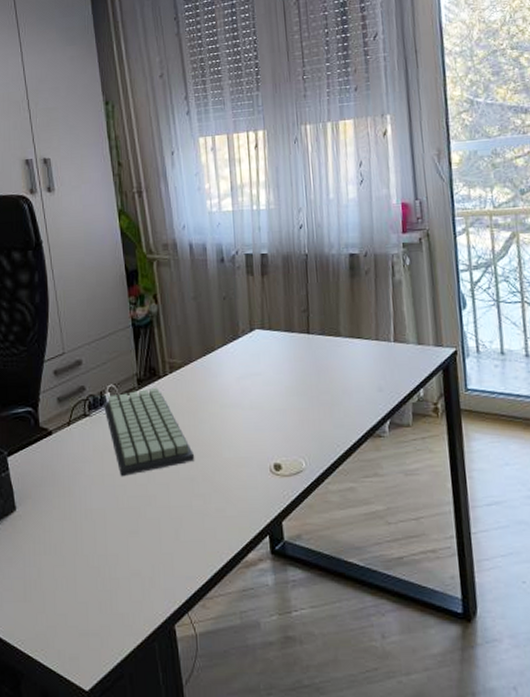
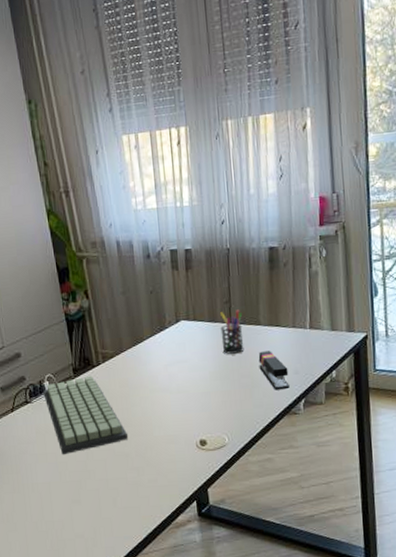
pen holder: none [296,319,324,368] -> present [219,309,244,354]
stapler: none [338,365,373,409] -> present [258,351,290,390]

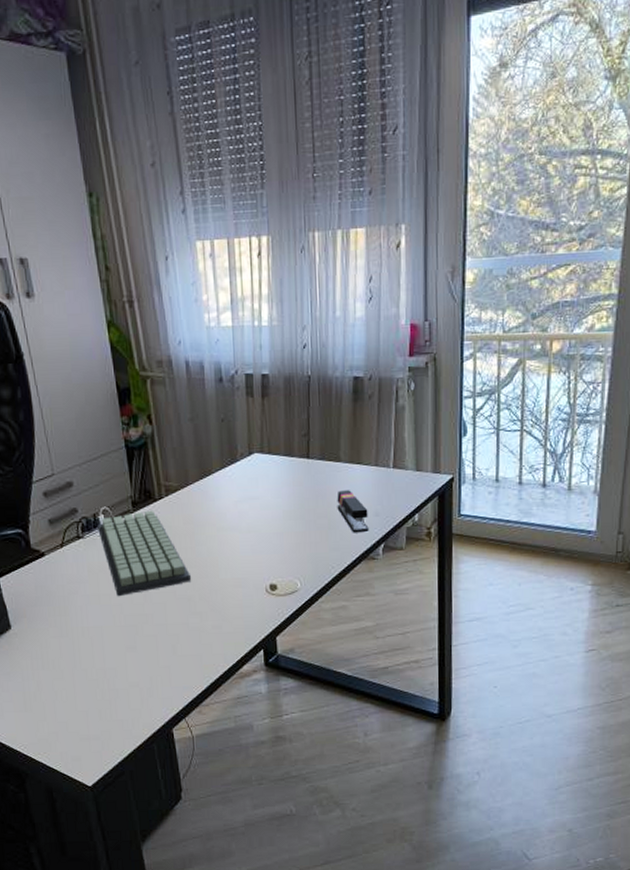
pen holder: present [219,309,244,354] -> none [296,443,322,492]

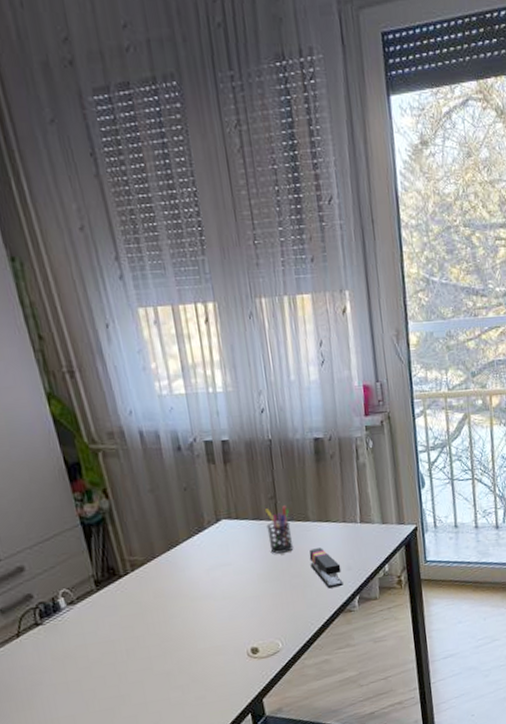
keyboard: present [97,510,192,597] -> none [57,587,169,682]
pen holder: none [296,443,322,492] -> present [264,505,294,554]

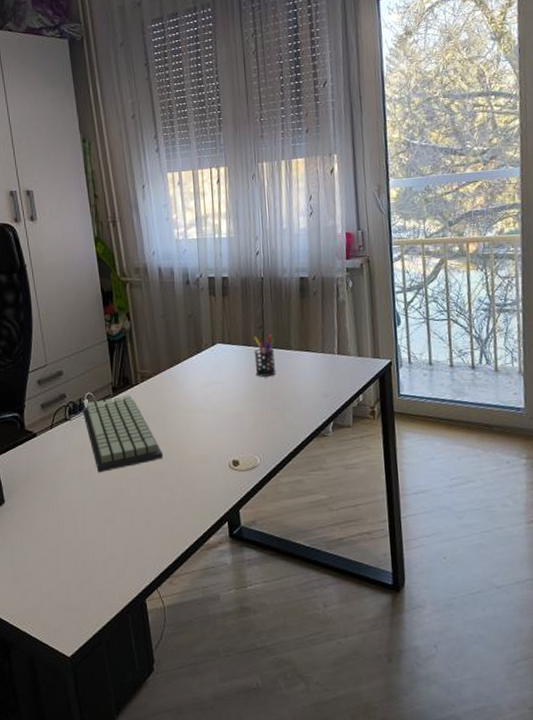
keyboard: none [57,587,169,682] -> present [82,394,164,473]
stapler: present [309,548,343,589] -> none [289,374,319,413]

